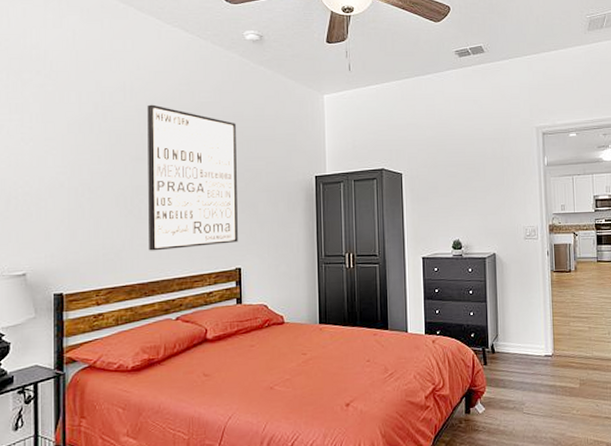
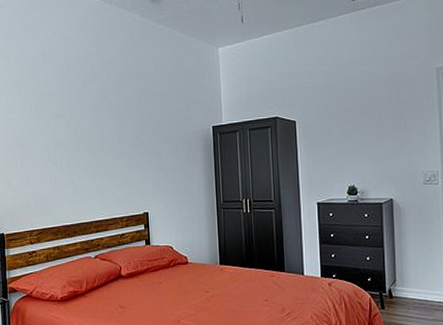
wall art: present [147,104,238,251] -> none [63,66,145,197]

